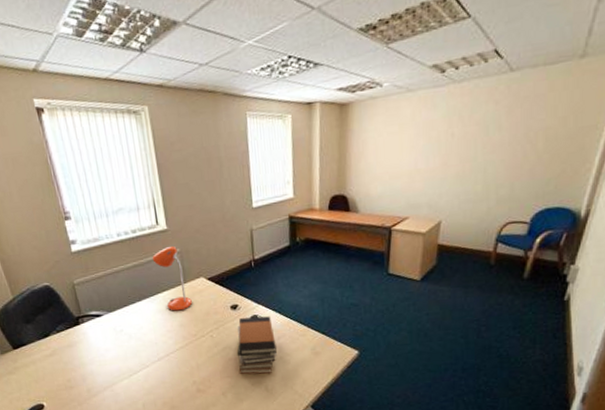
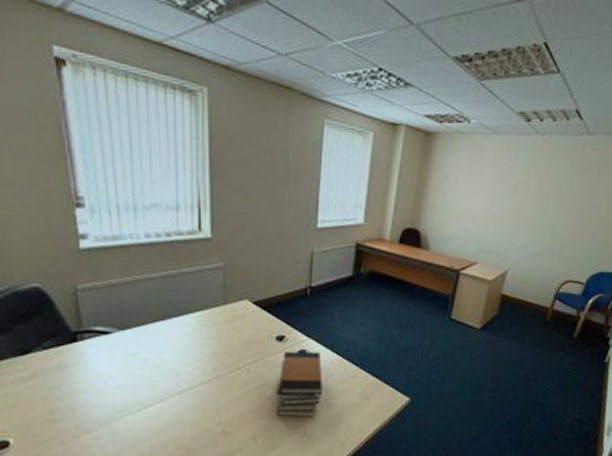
desk lamp: present [152,245,193,312] -> none [187,258,232,338]

